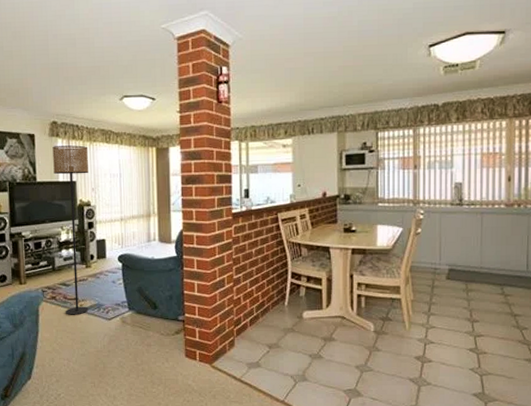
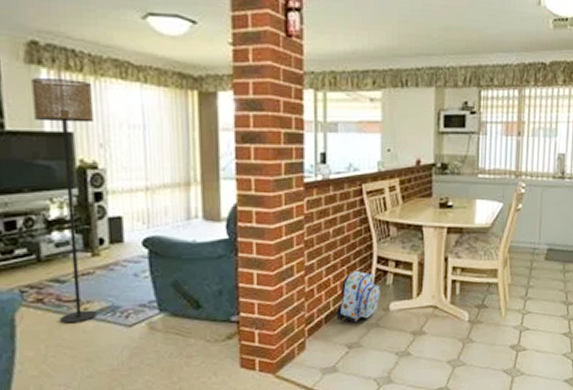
backpack: none [257,283,295,327] -> present [335,270,380,322]

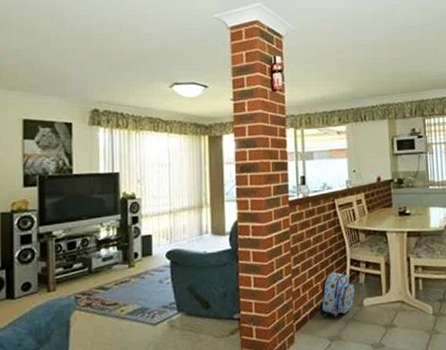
floor lamp: present [31,78,98,324] -> none [93,134,134,324]

